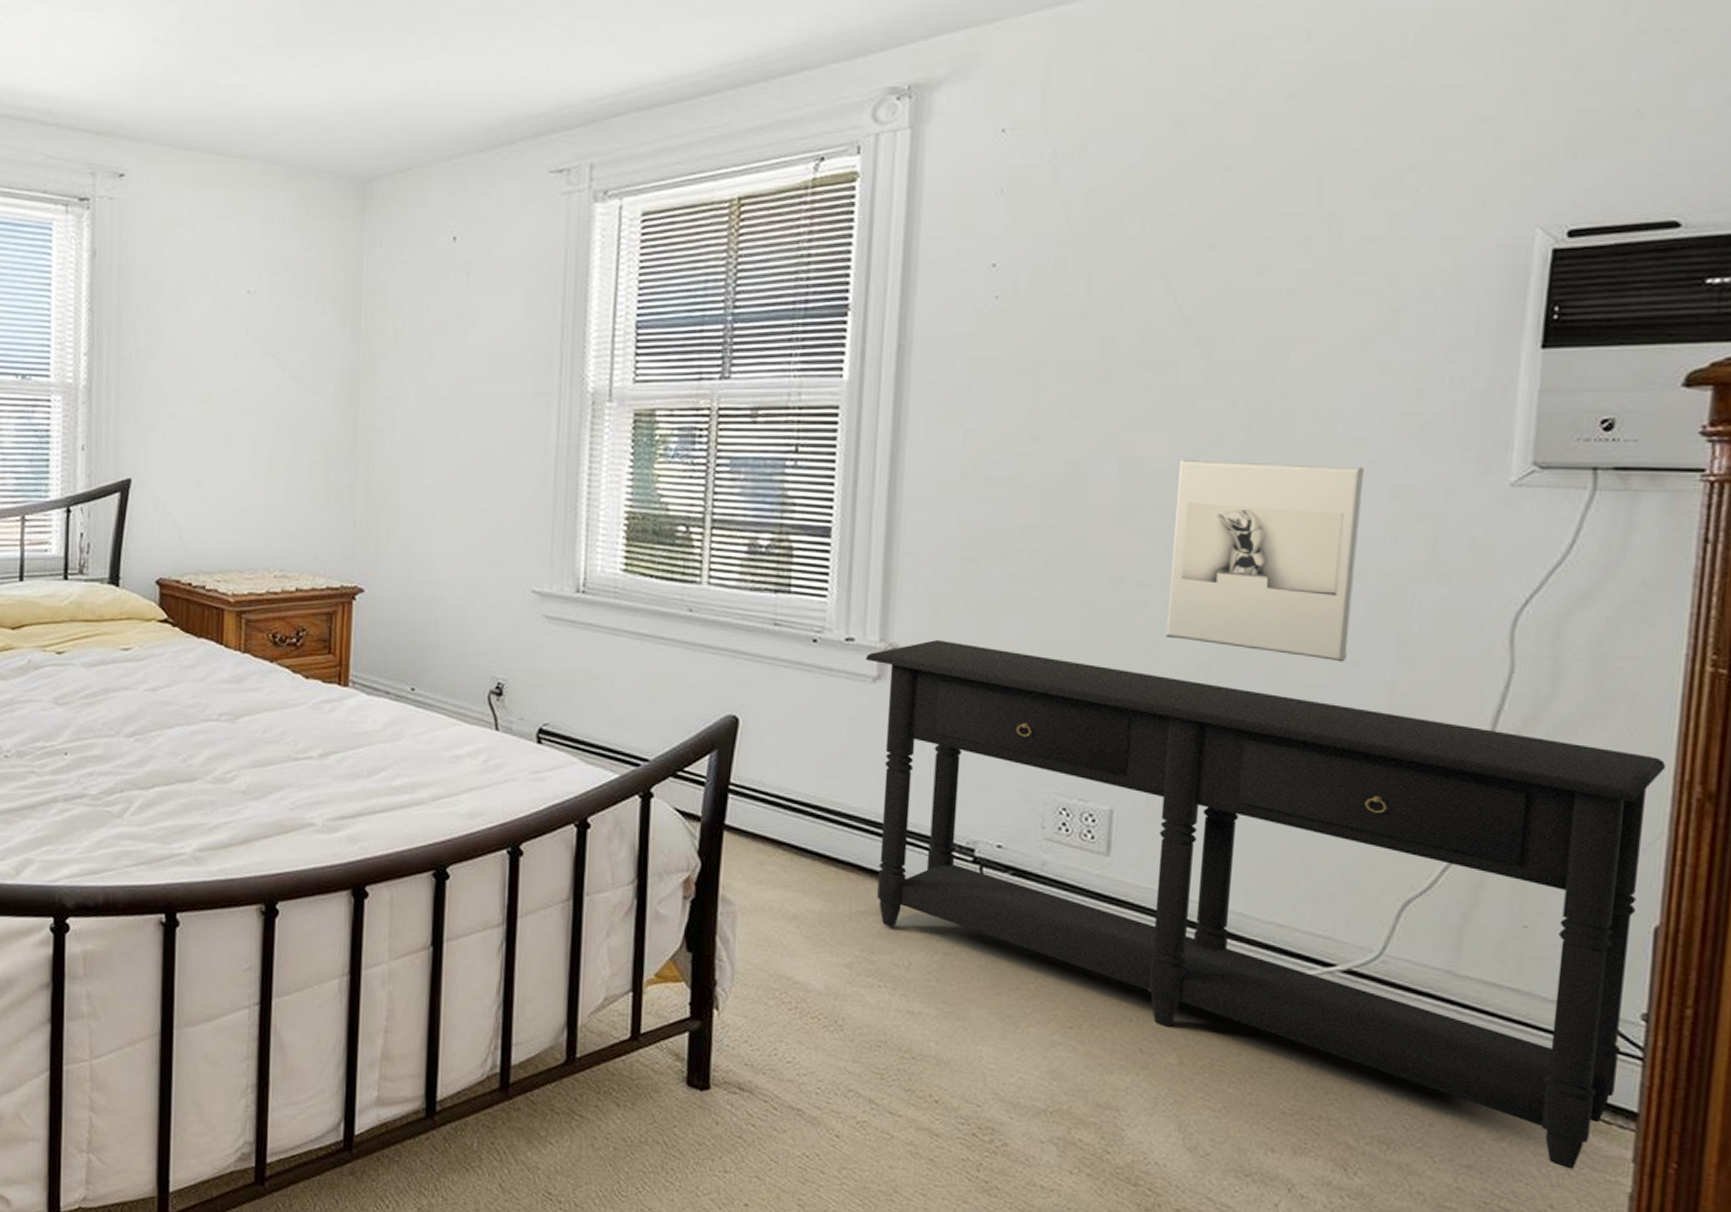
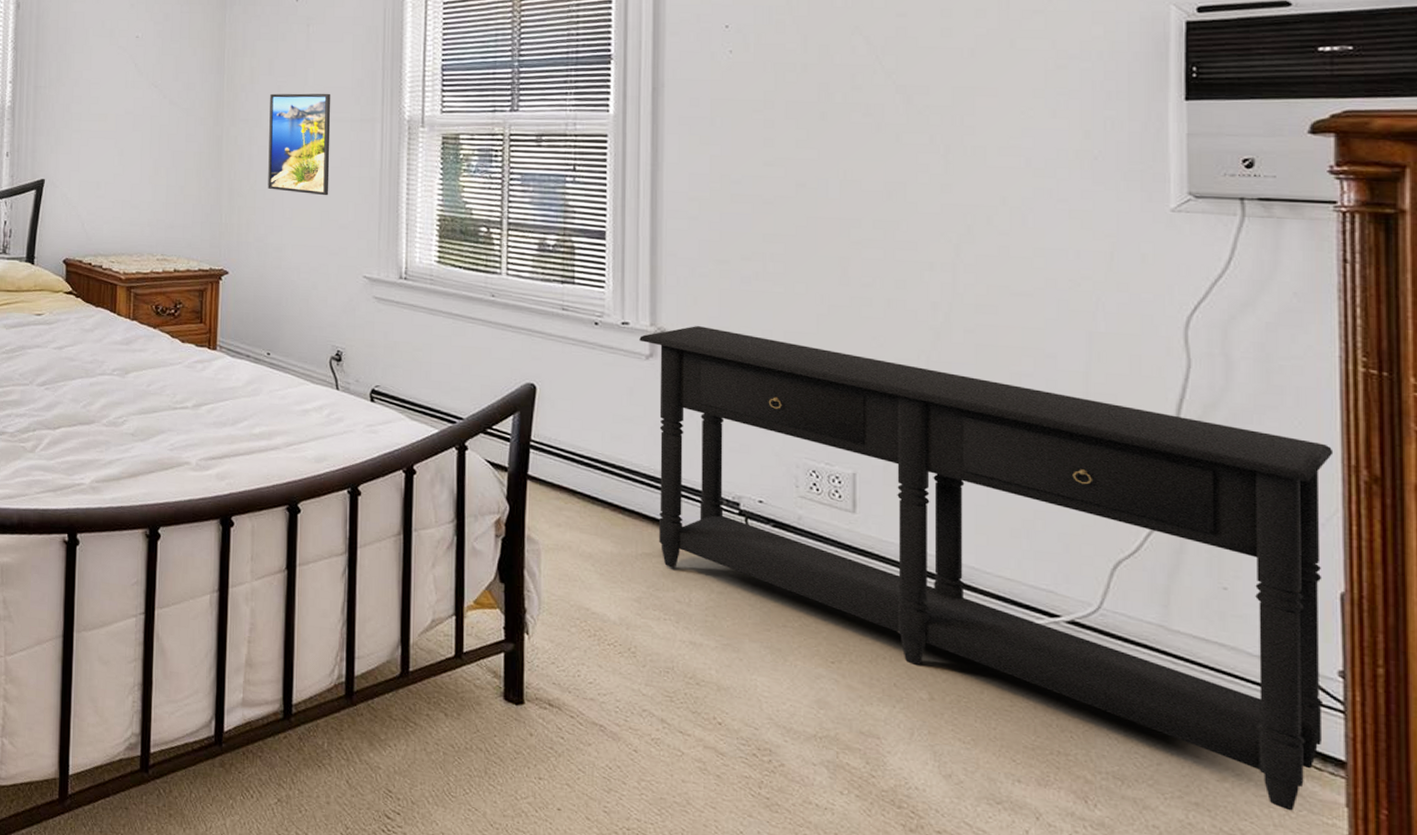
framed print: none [414,360,496,492] -> present [268,93,331,196]
wall sculpture: present [1165,460,1365,662] -> none [889,184,1046,354]

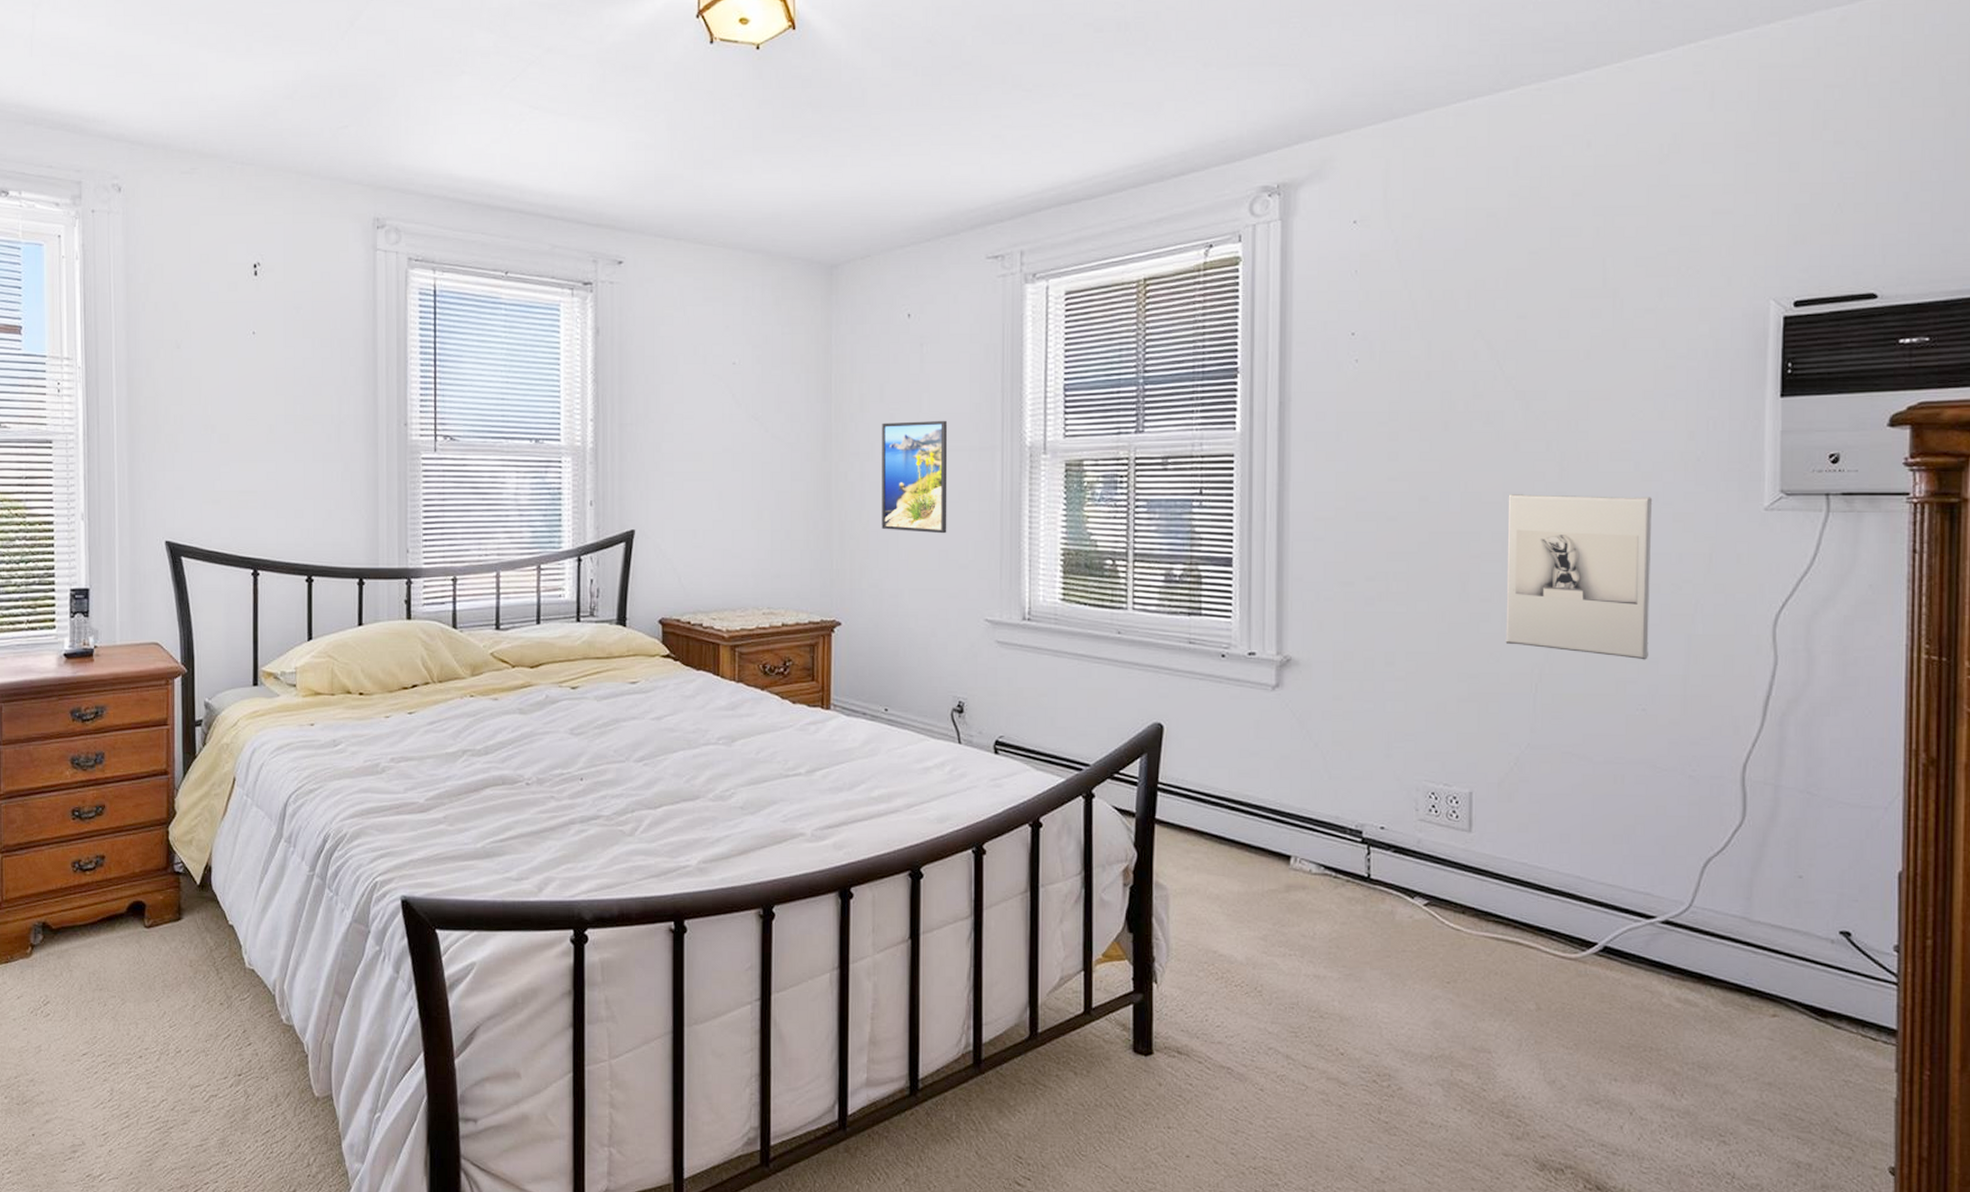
console table: present [639,326,1334,811] -> none [1266,652,1898,1081]
wall sculpture: none [889,184,1046,354] -> present [1505,494,1653,660]

